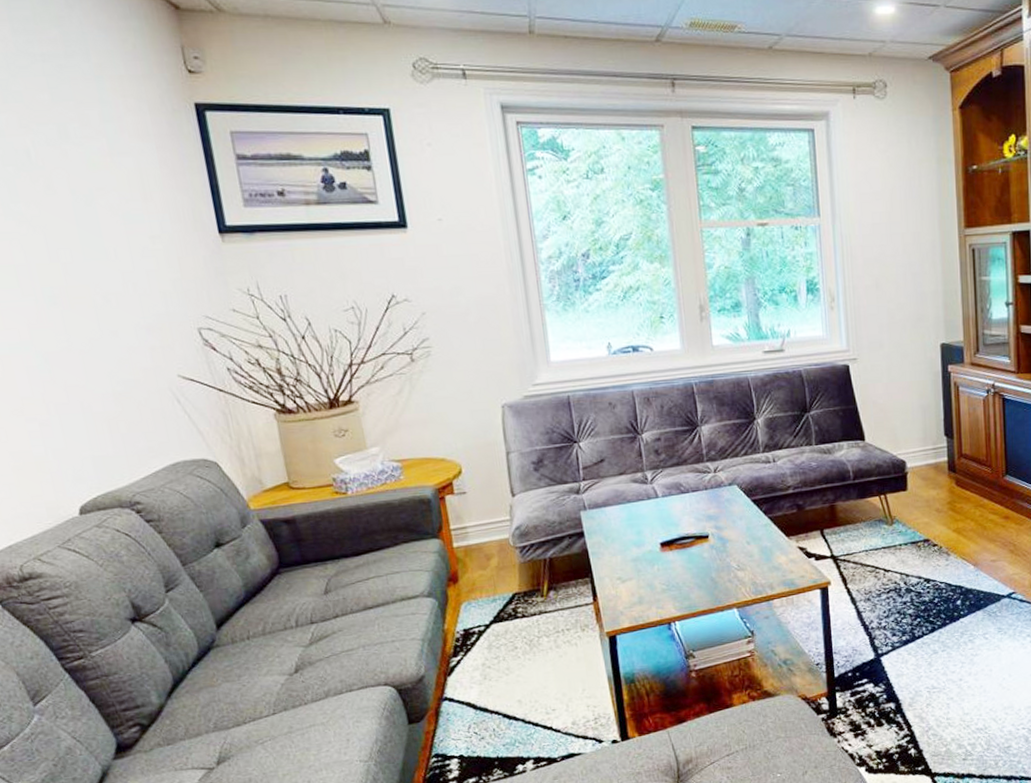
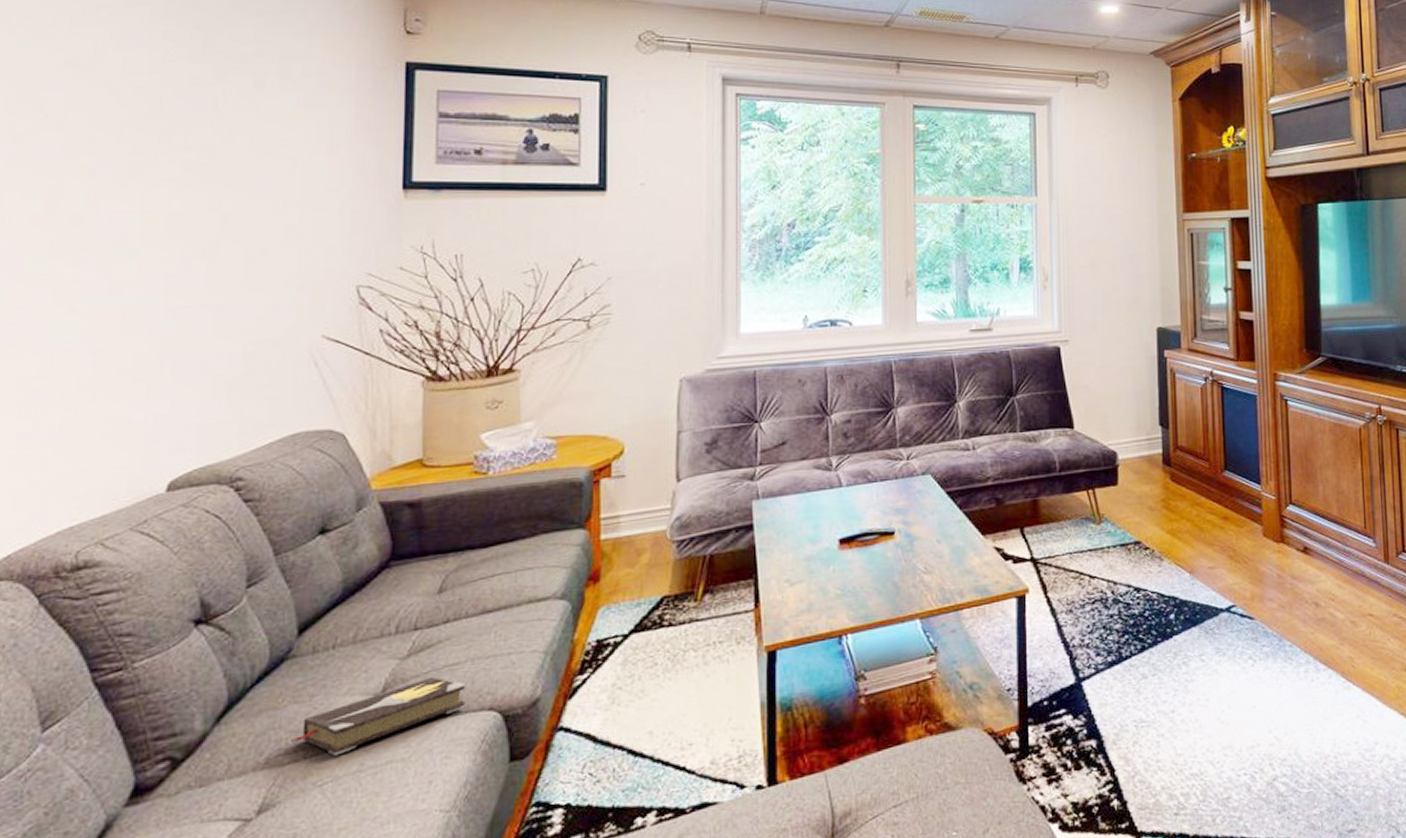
hardback book: none [231,660,365,721] -> present [291,676,466,756]

